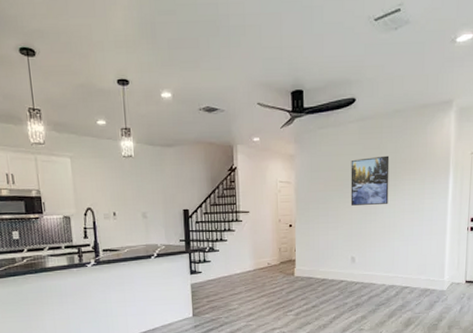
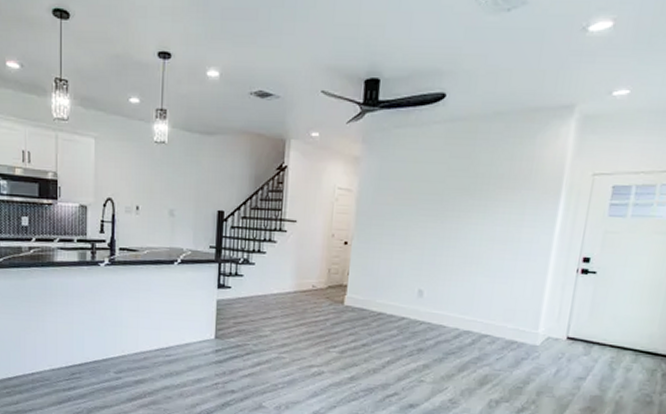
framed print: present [350,155,390,206] -> none [424,167,482,228]

